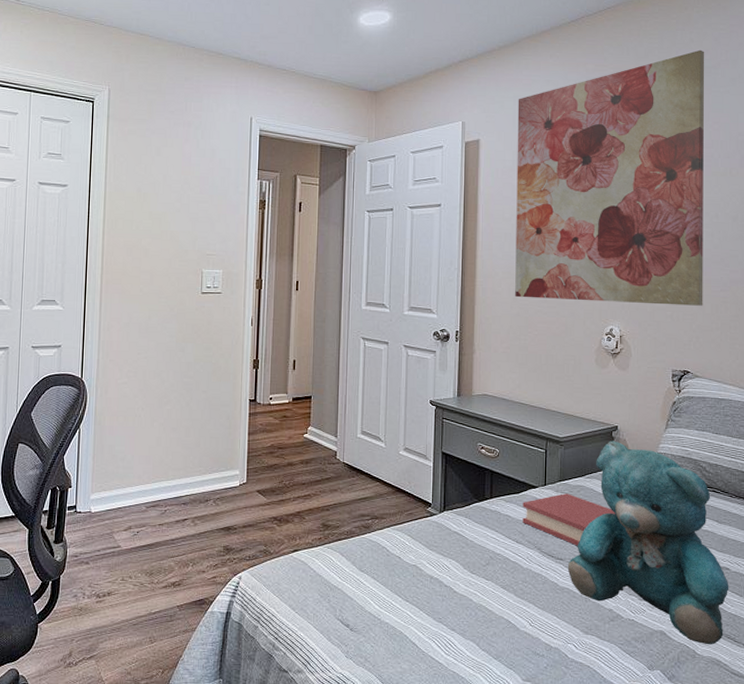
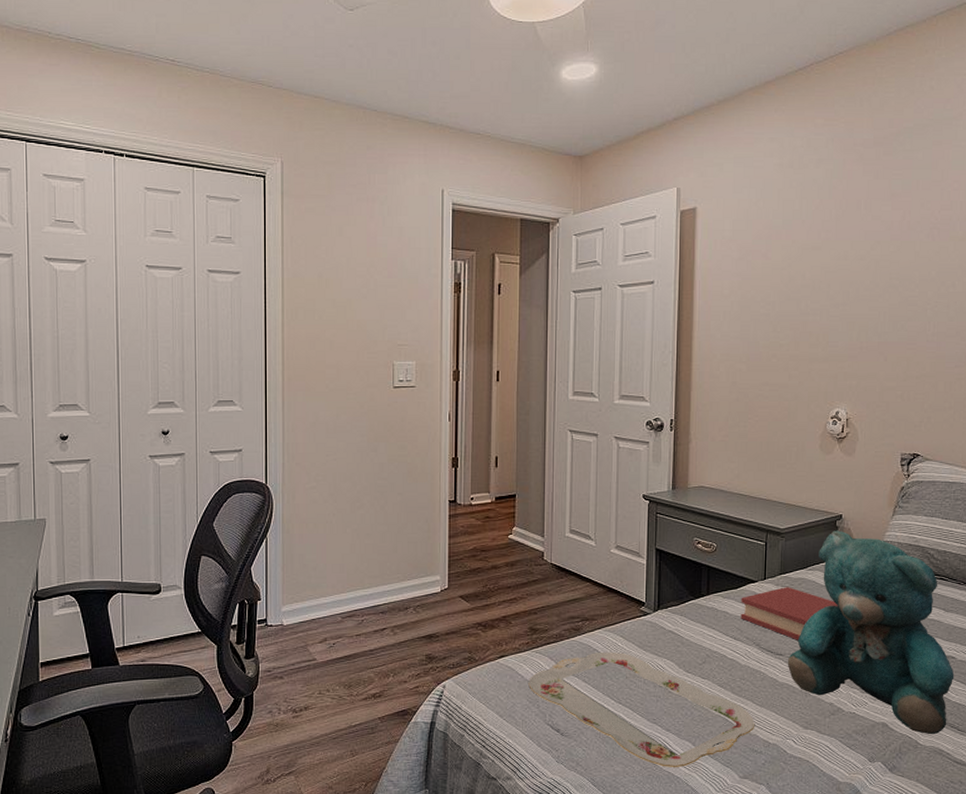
serving tray: none [320,550,537,667] -> present [528,652,755,767]
wall art: present [515,49,705,306] -> none [734,98,946,384]

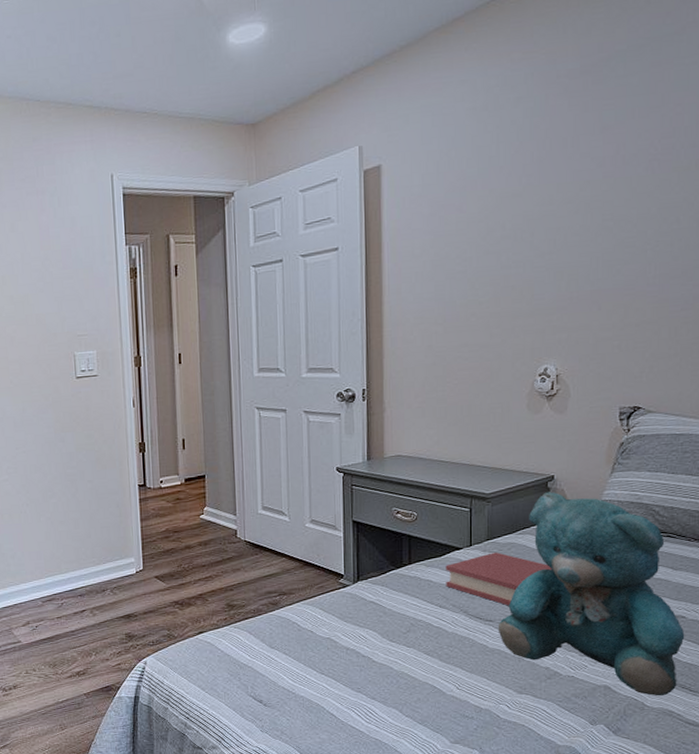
serving tray: present [528,652,755,767] -> none [228,624,466,734]

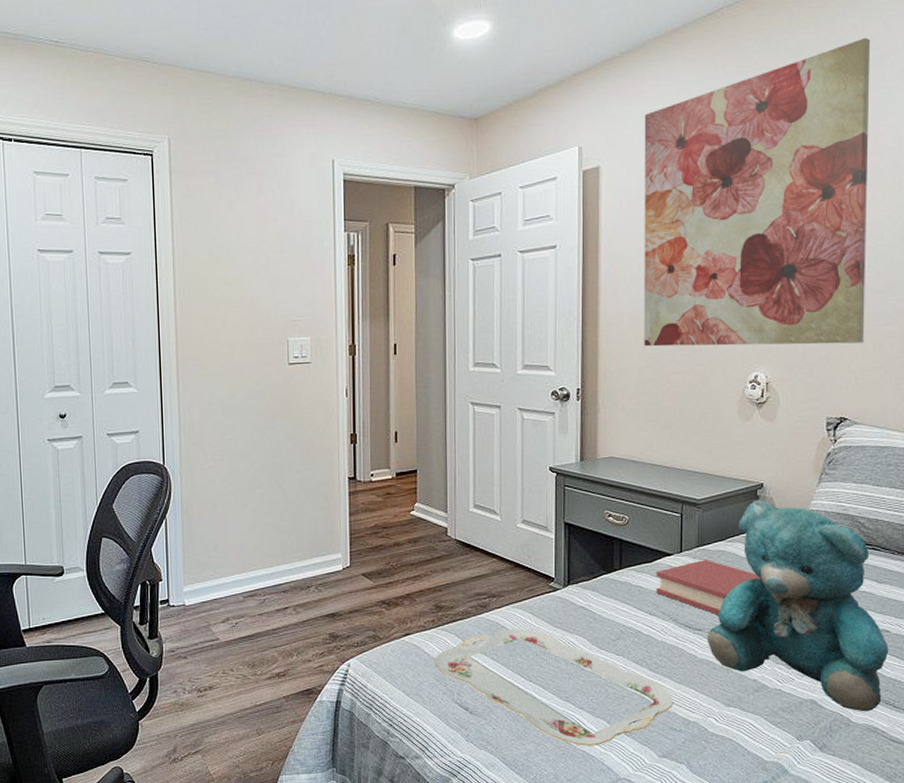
serving tray: none [228,624,466,734] -> present [435,629,674,746]
wall art: none [426,12,666,345] -> present [644,37,871,347]

